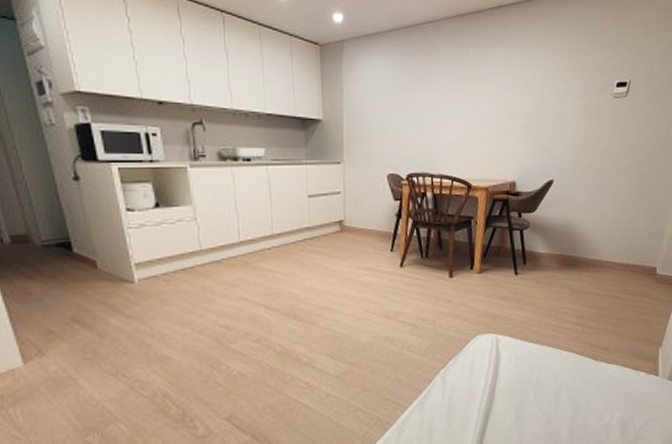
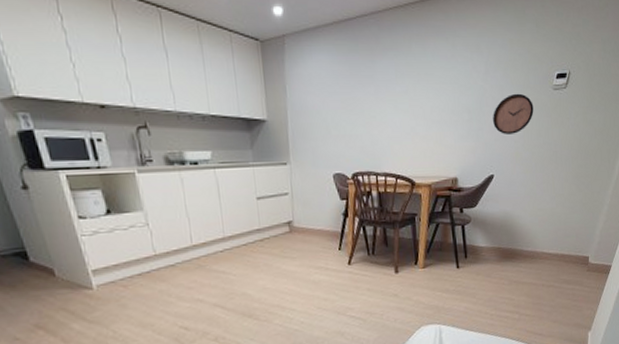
clock: none [552,100,594,140] -> present [493,93,534,134]

